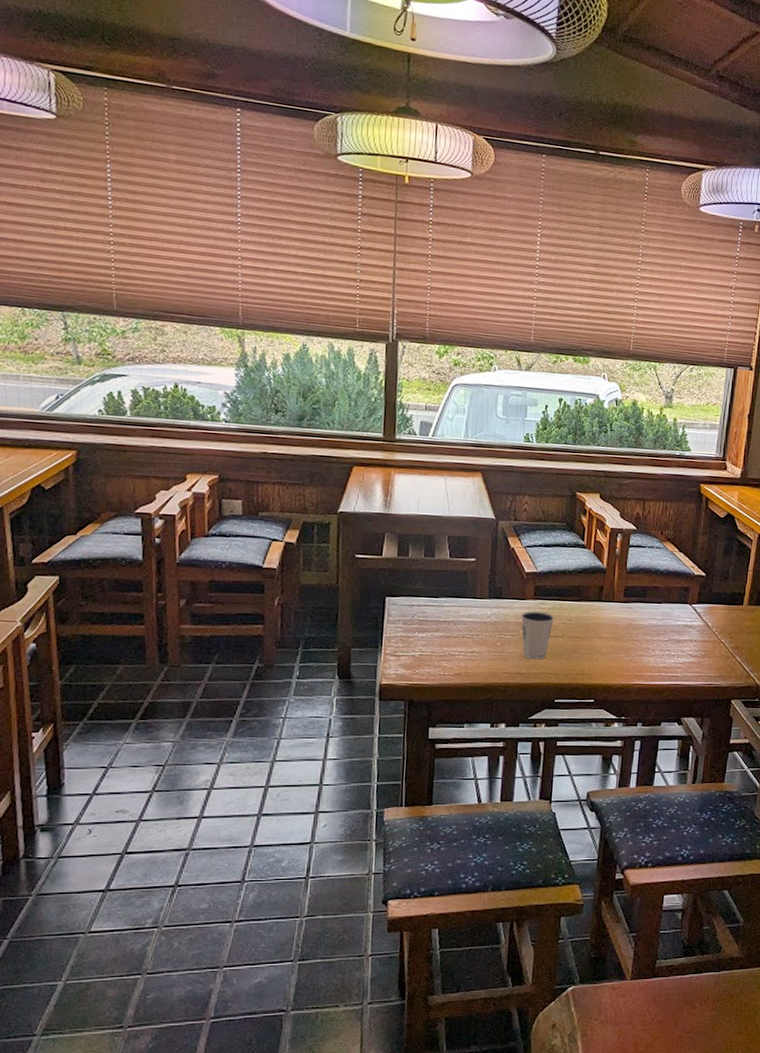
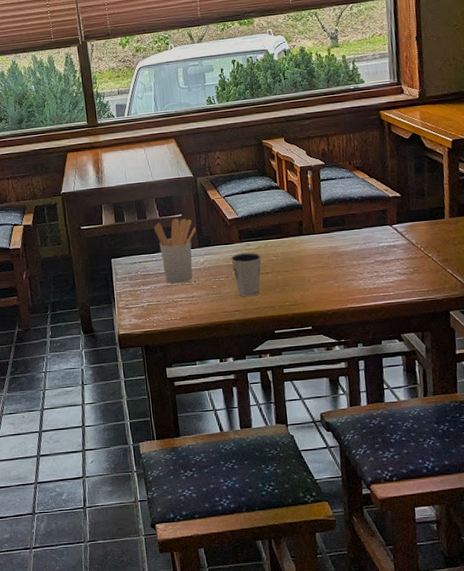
utensil holder: none [441,562,488,636] -> present [154,218,196,284]

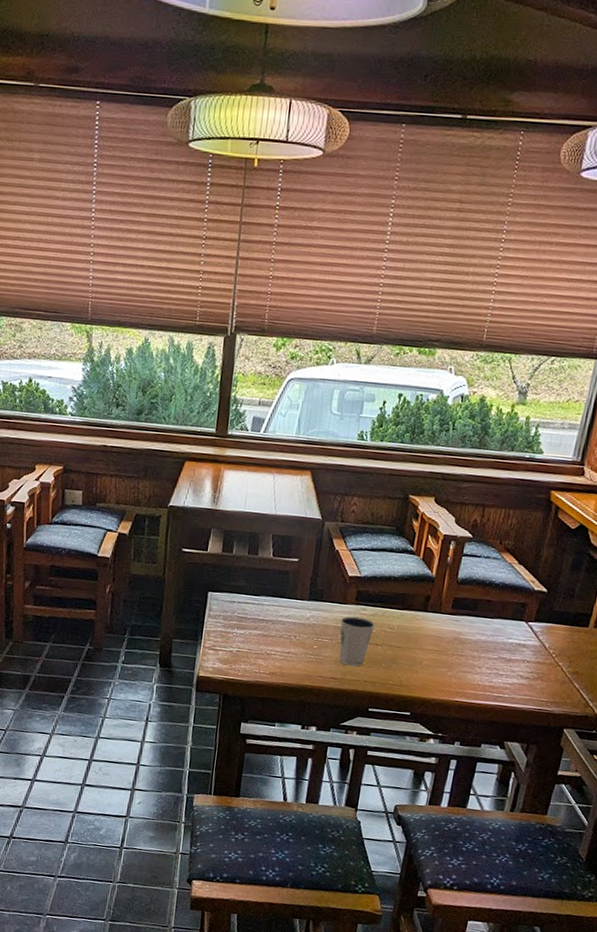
utensil holder: present [154,218,196,284] -> none [263,562,310,636]

